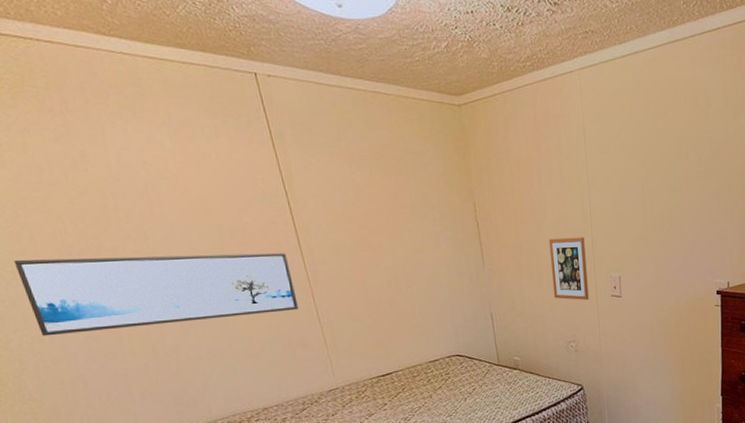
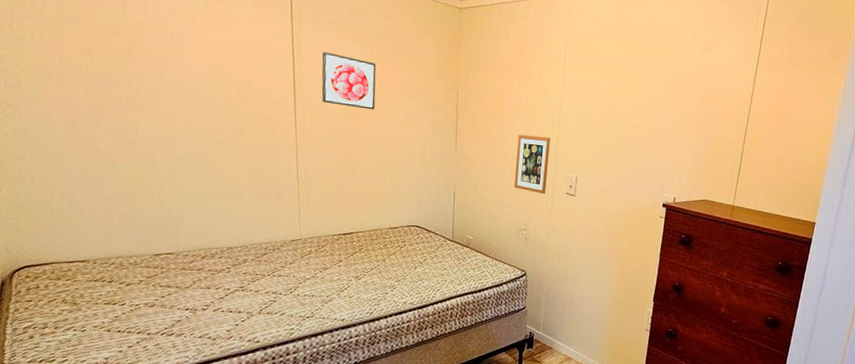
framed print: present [13,253,299,336] -> none [39,80,282,163]
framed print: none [316,178,387,237] -> present [321,51,376,110]

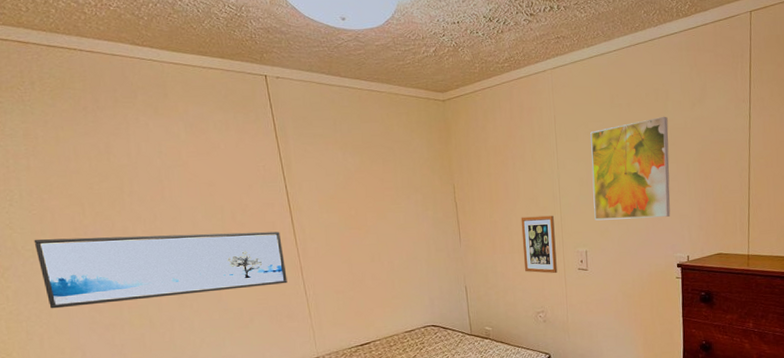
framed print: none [39,80,282,163] -> present [34,231,287,309]
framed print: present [321,51,376,110] -> none [312,165,373,217]
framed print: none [590,57,676,157] -> present [590,116,671,221]

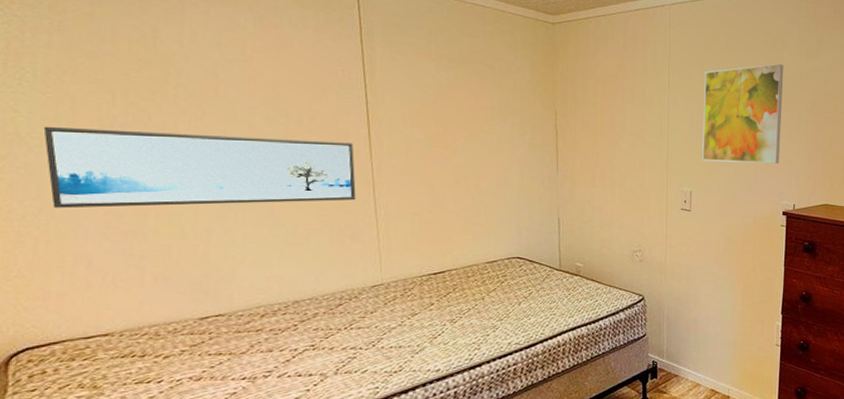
picture frame: present [521,215,557,274] -> none [624,151,660,212]

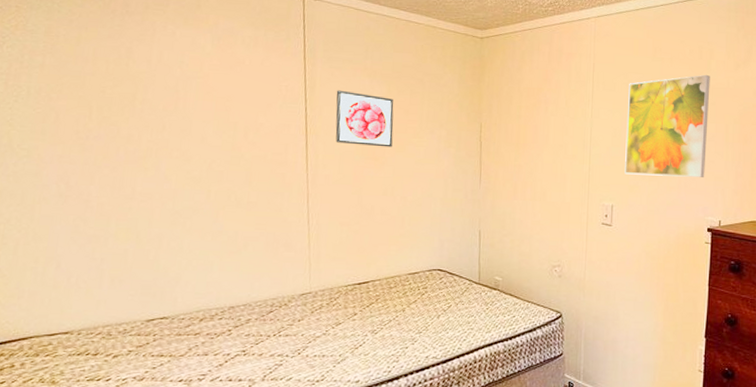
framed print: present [43,126,356,209] -> none [31,138,292,214]
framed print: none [399,75,464,135] -> present [335,90,394,147]

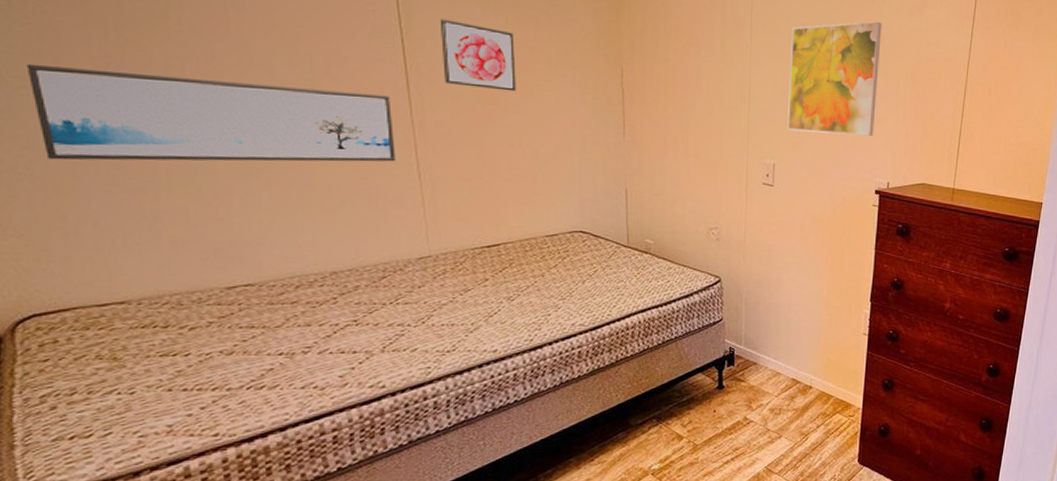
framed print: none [31,138,292,214] -> present [26,63,396,162]

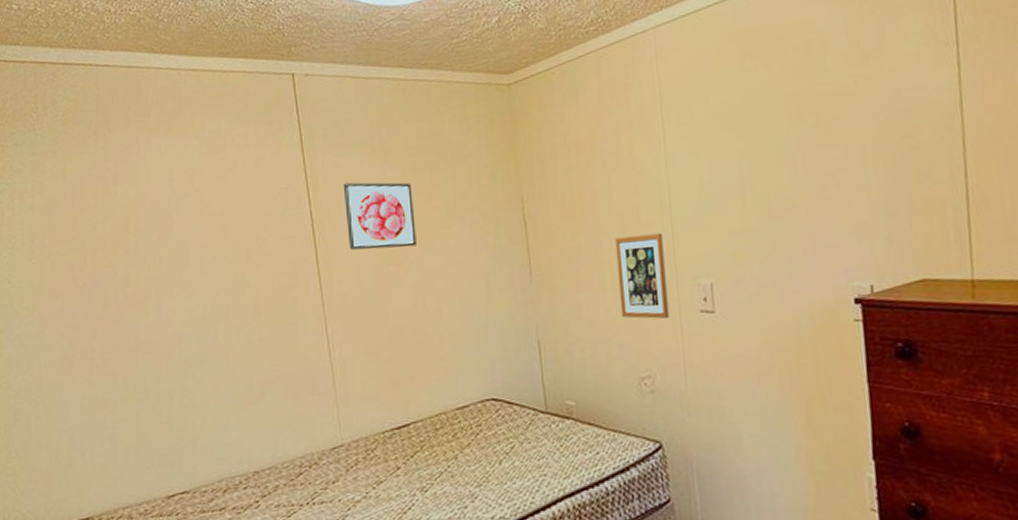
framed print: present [26,63,396,162] -> none [31,273,308,381]
picture frame: none [699,116,740,186] -> present [615,233,669,319]
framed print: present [787,21,882,136] -> none [712,77,840,238]

